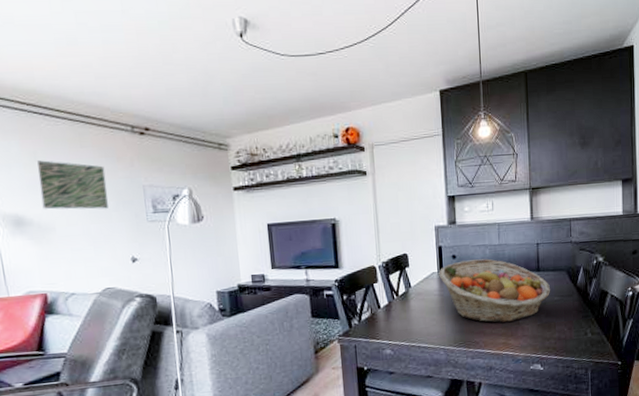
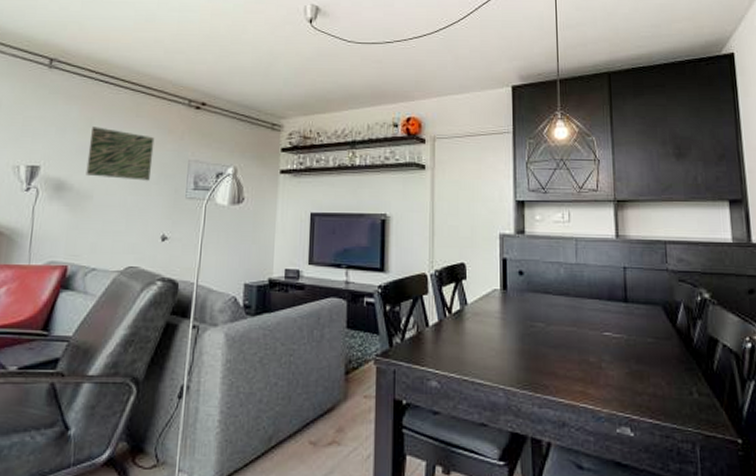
fruit basket: present [439,258,551,323] -> none [501,279,643,364]

